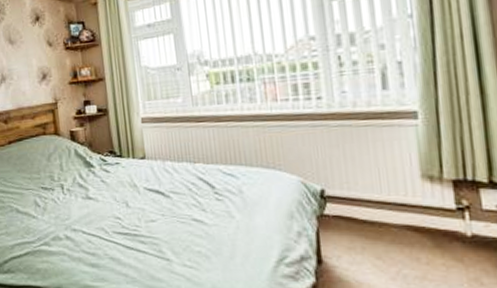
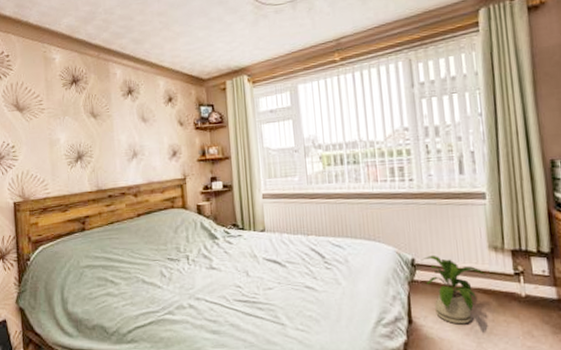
house plant: none [332,185,419,267] -> present [421,255,487,325]

